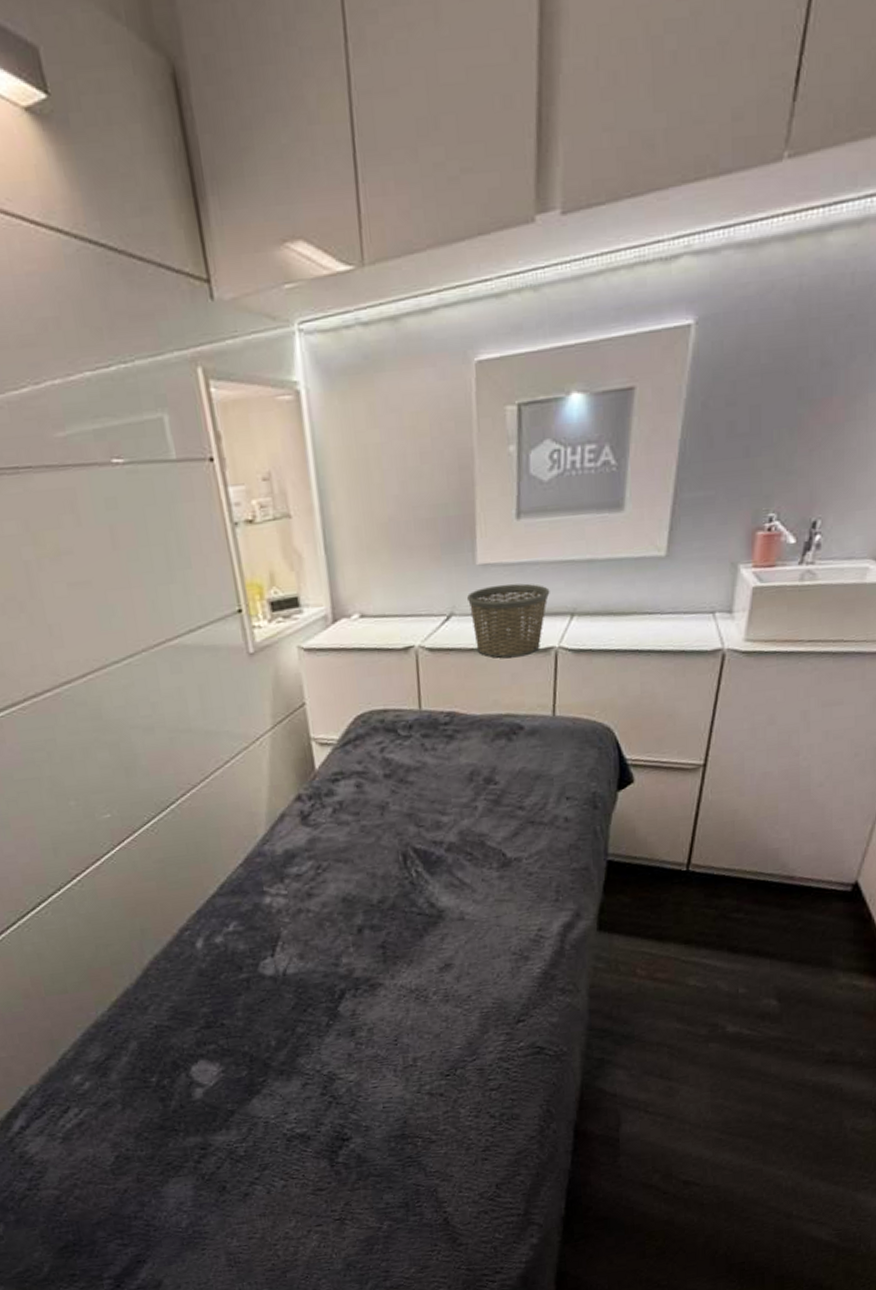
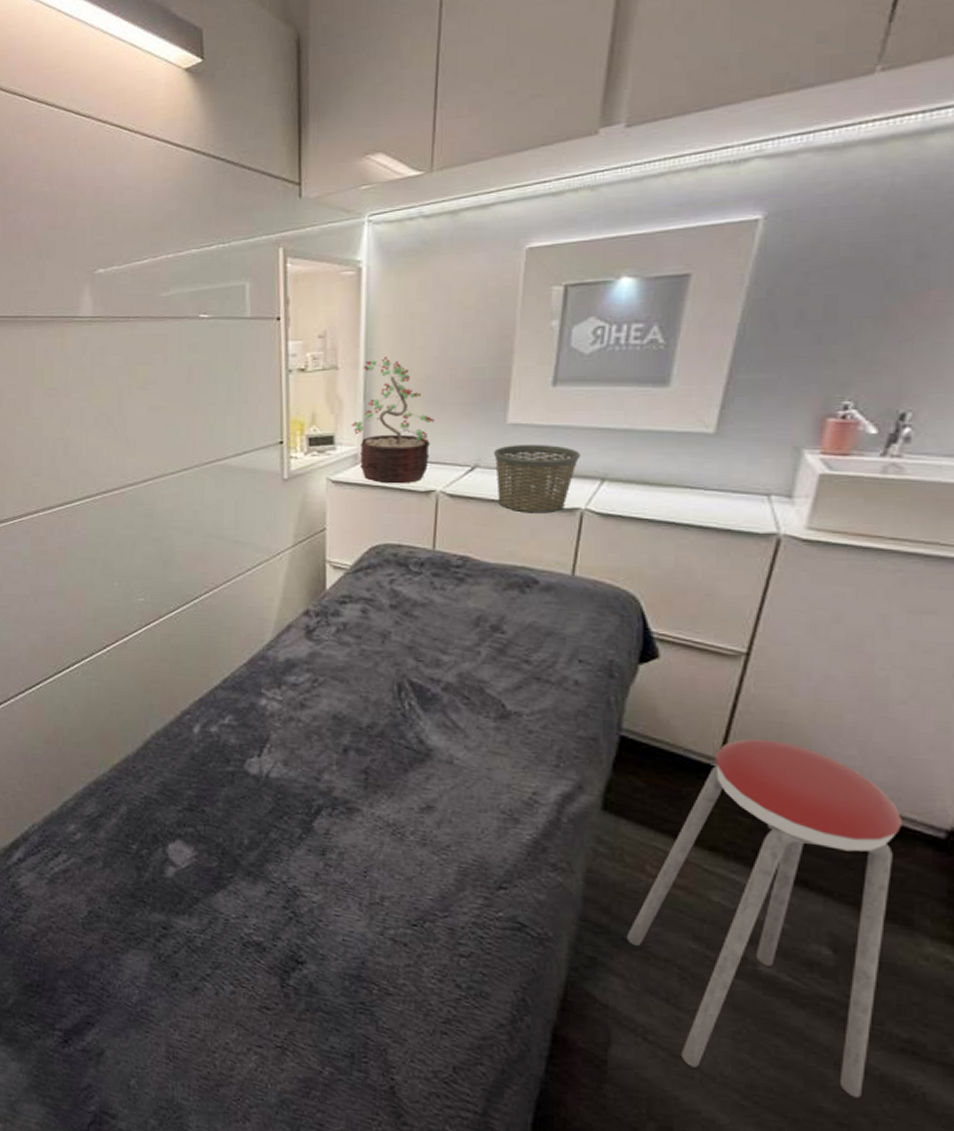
decorative plant: none [315,498,404,645] -> present [351,357,435,484]
music stool: none [627,837,823,1122] -> present [627,738,903,1099]

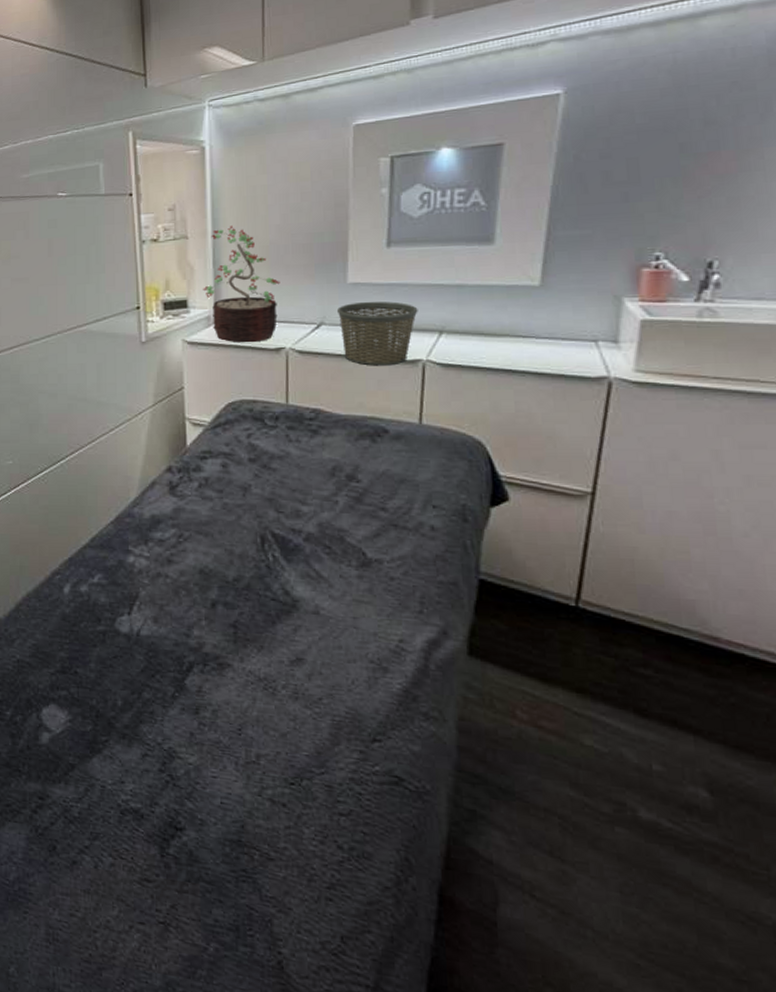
music stool: present [627,738,903,1099] -> none [505,577,762,952]

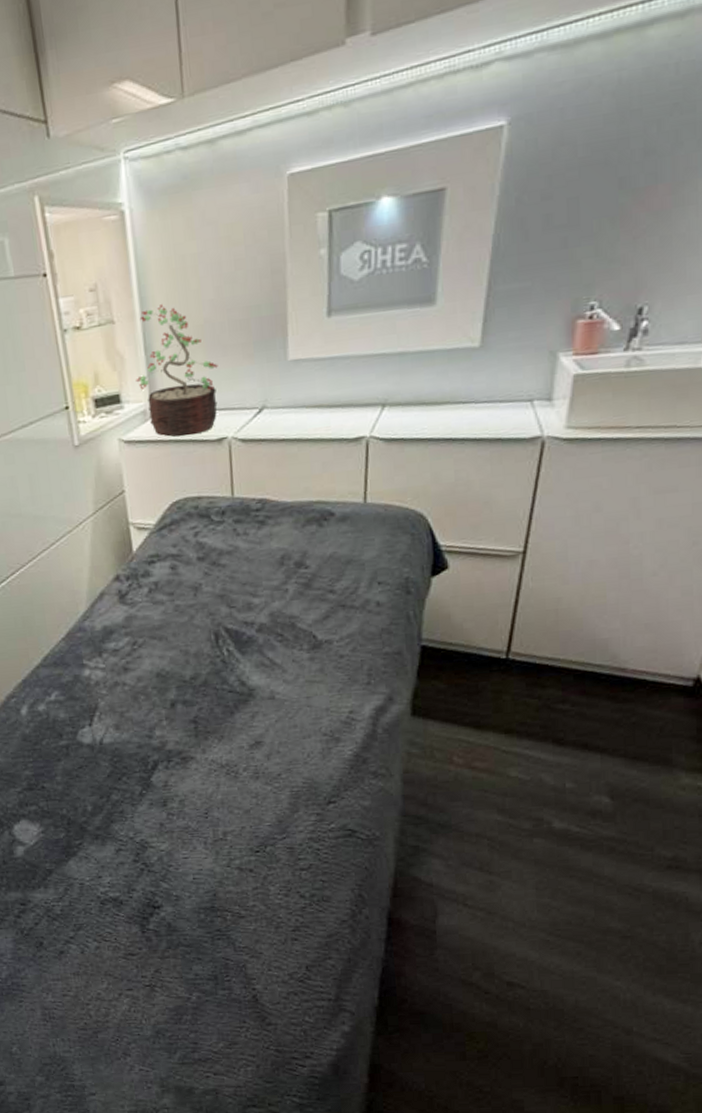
basket: present [337,301,418,366] -> none [279,377,361,448]

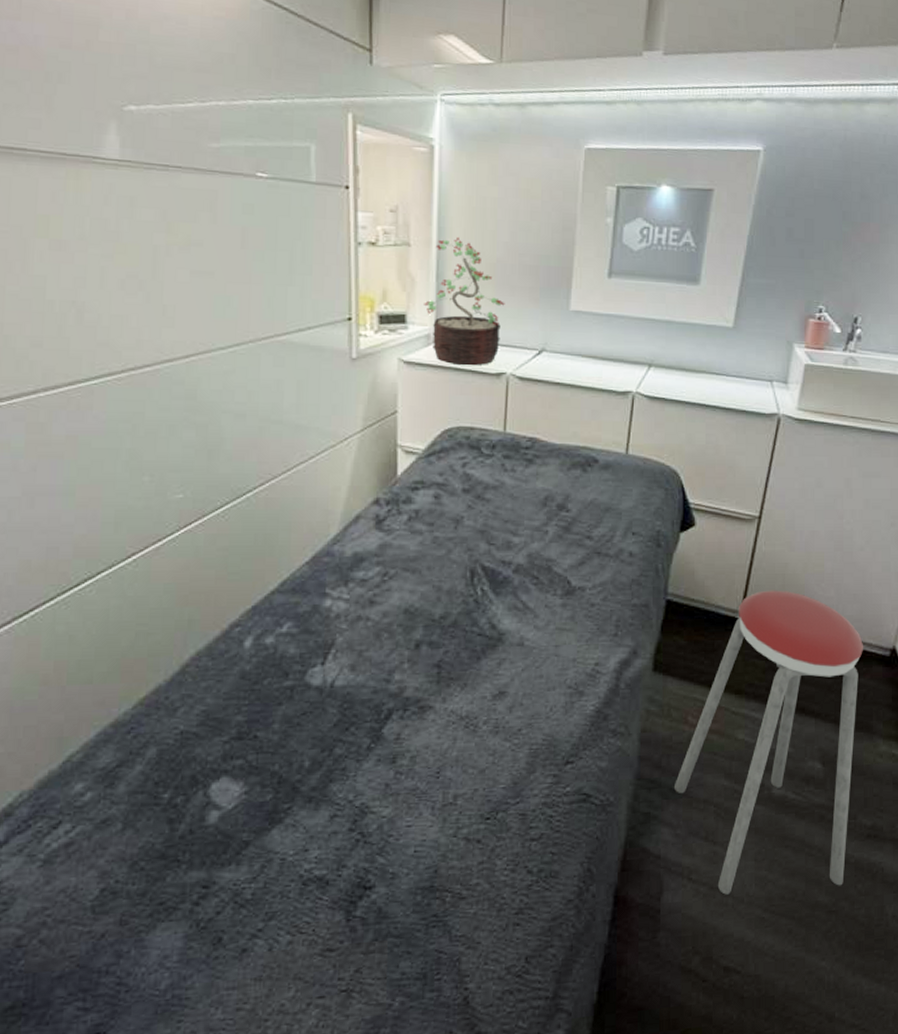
music stool: none [443,626,660,919] -> present [675,590,864,895]

